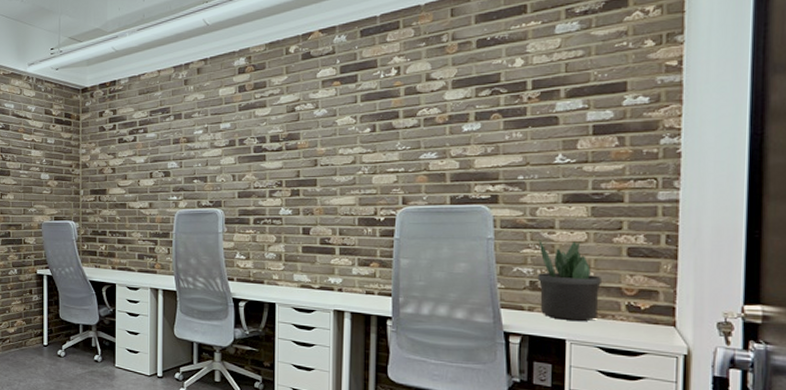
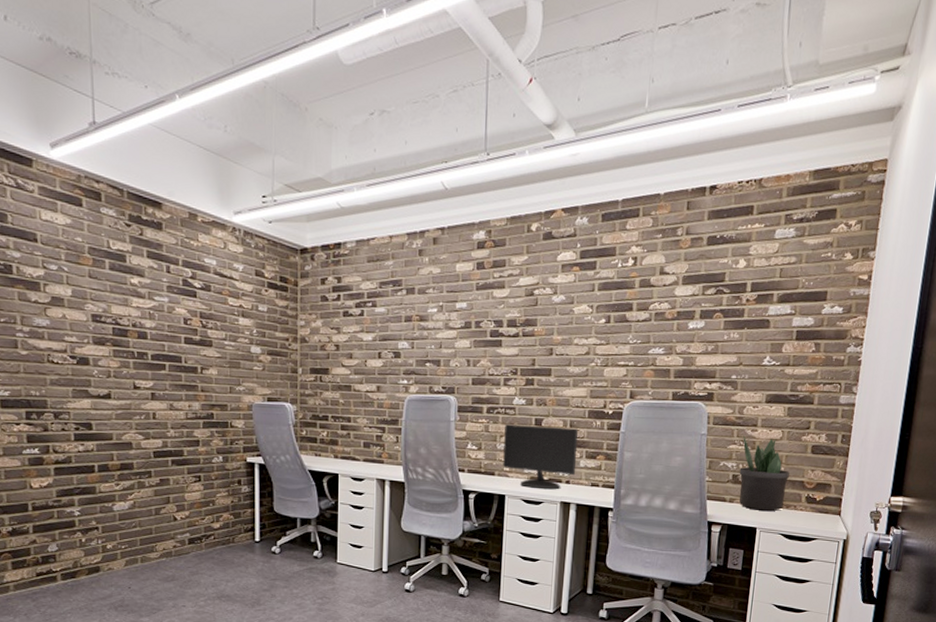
computer monitor: none [272,234,349,298] -> present [503,424,578,490]

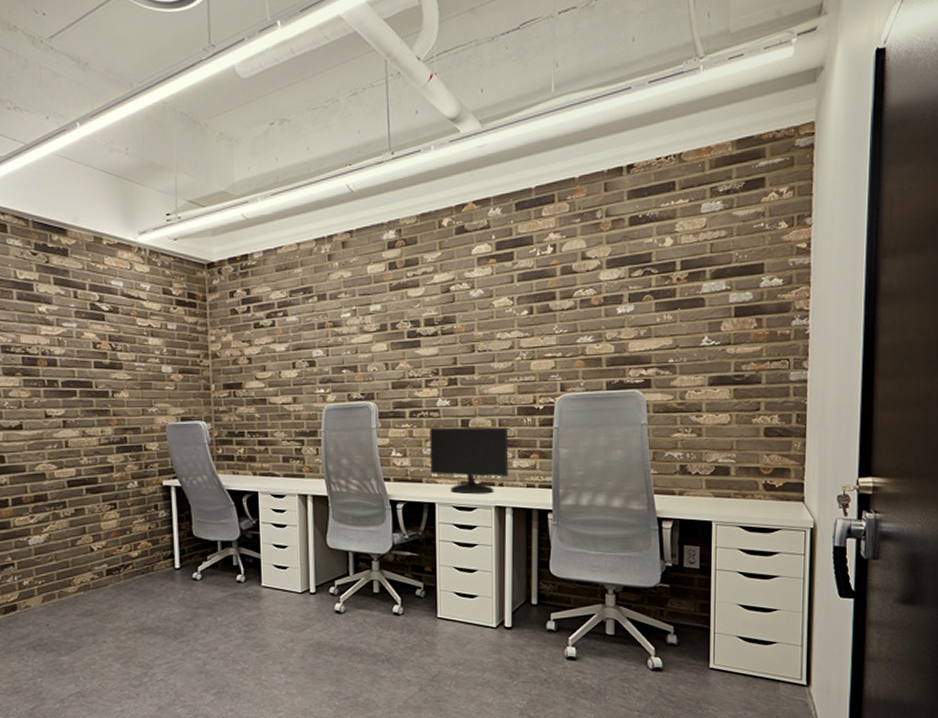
planter: present [739,436,790,511] -> none [687,422,742,502]

